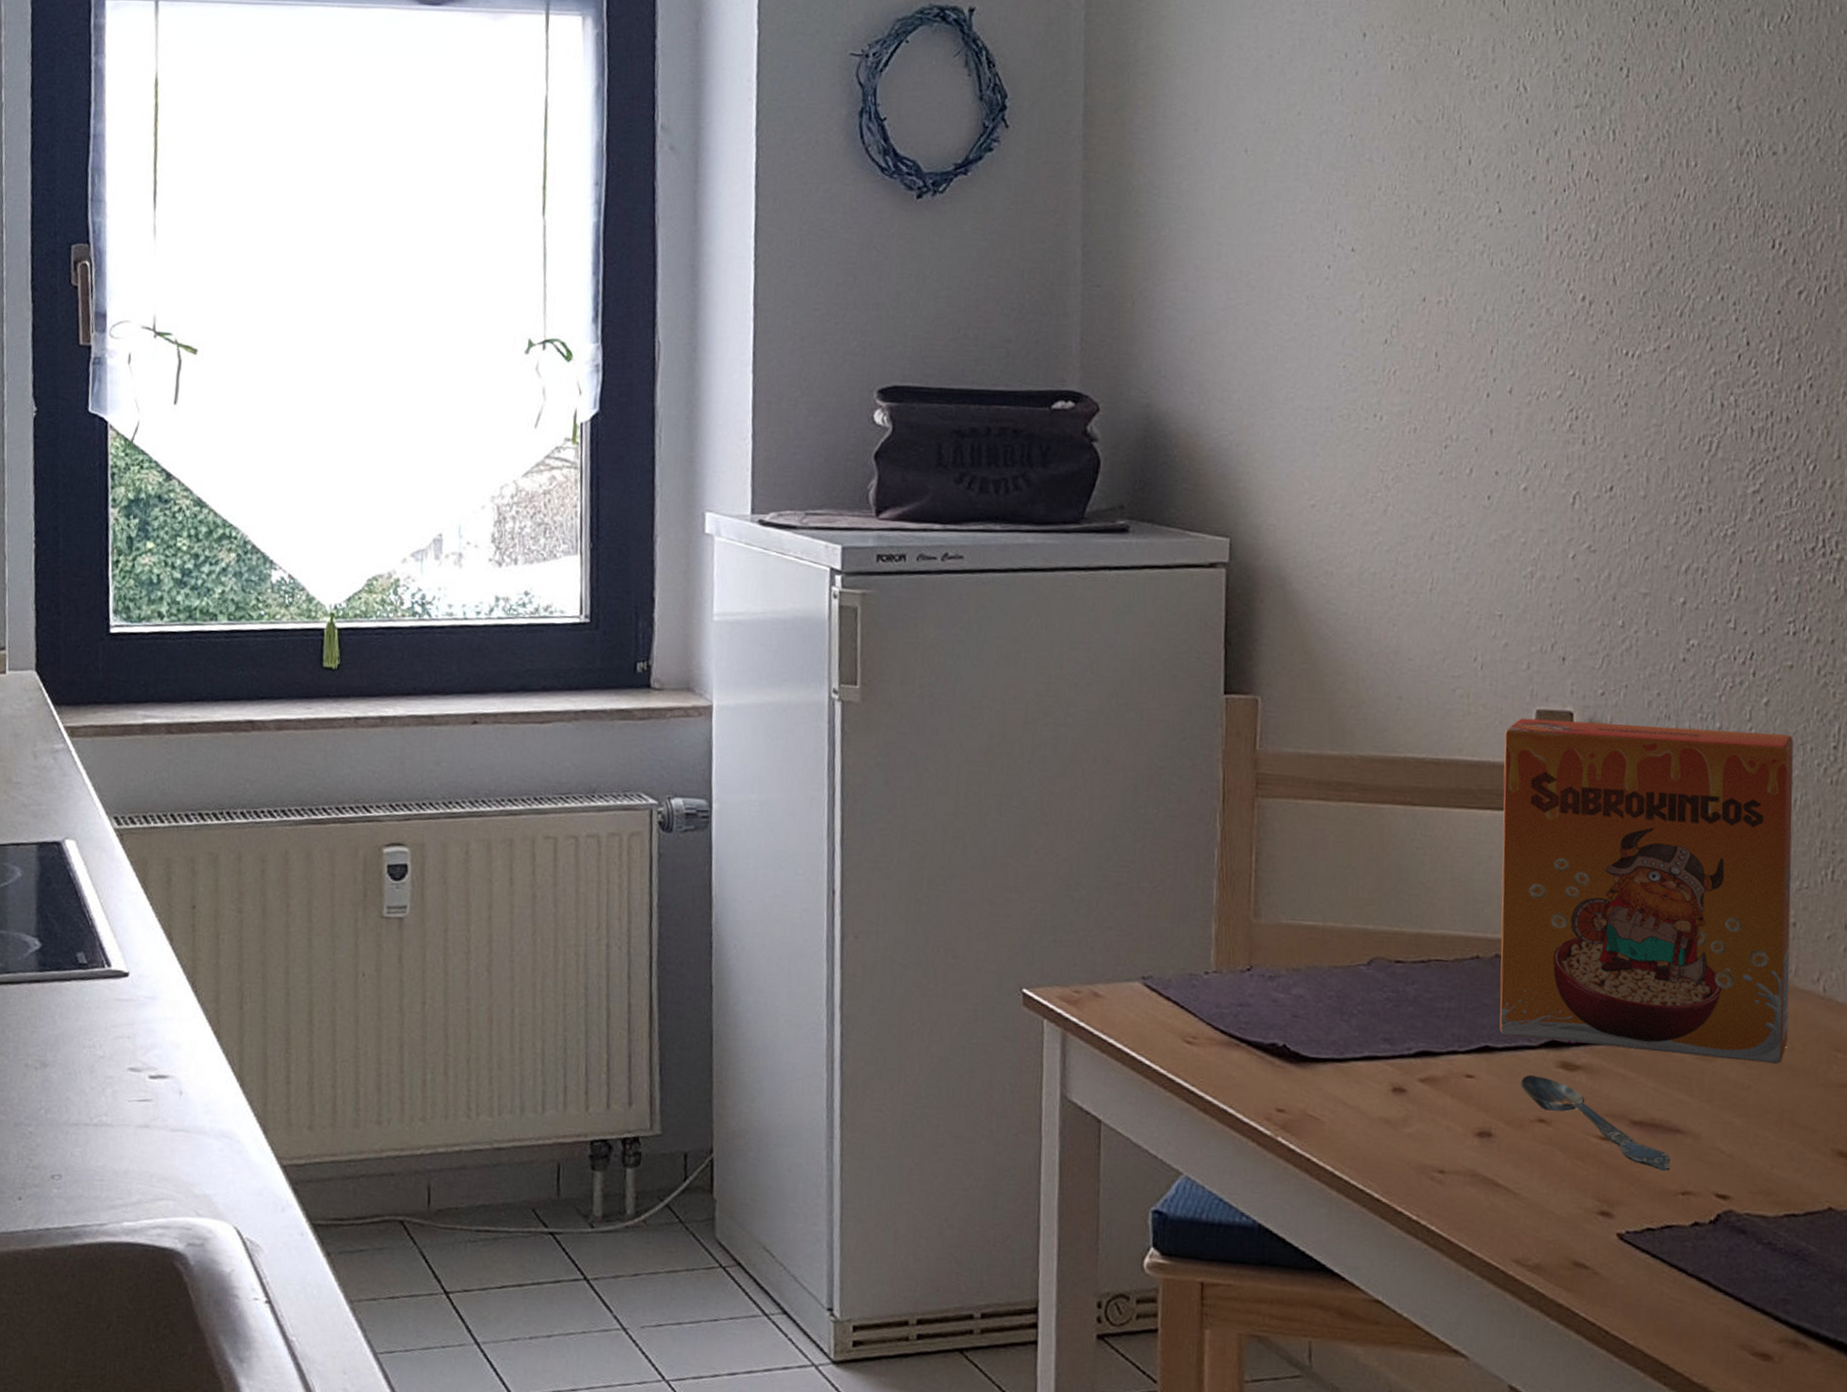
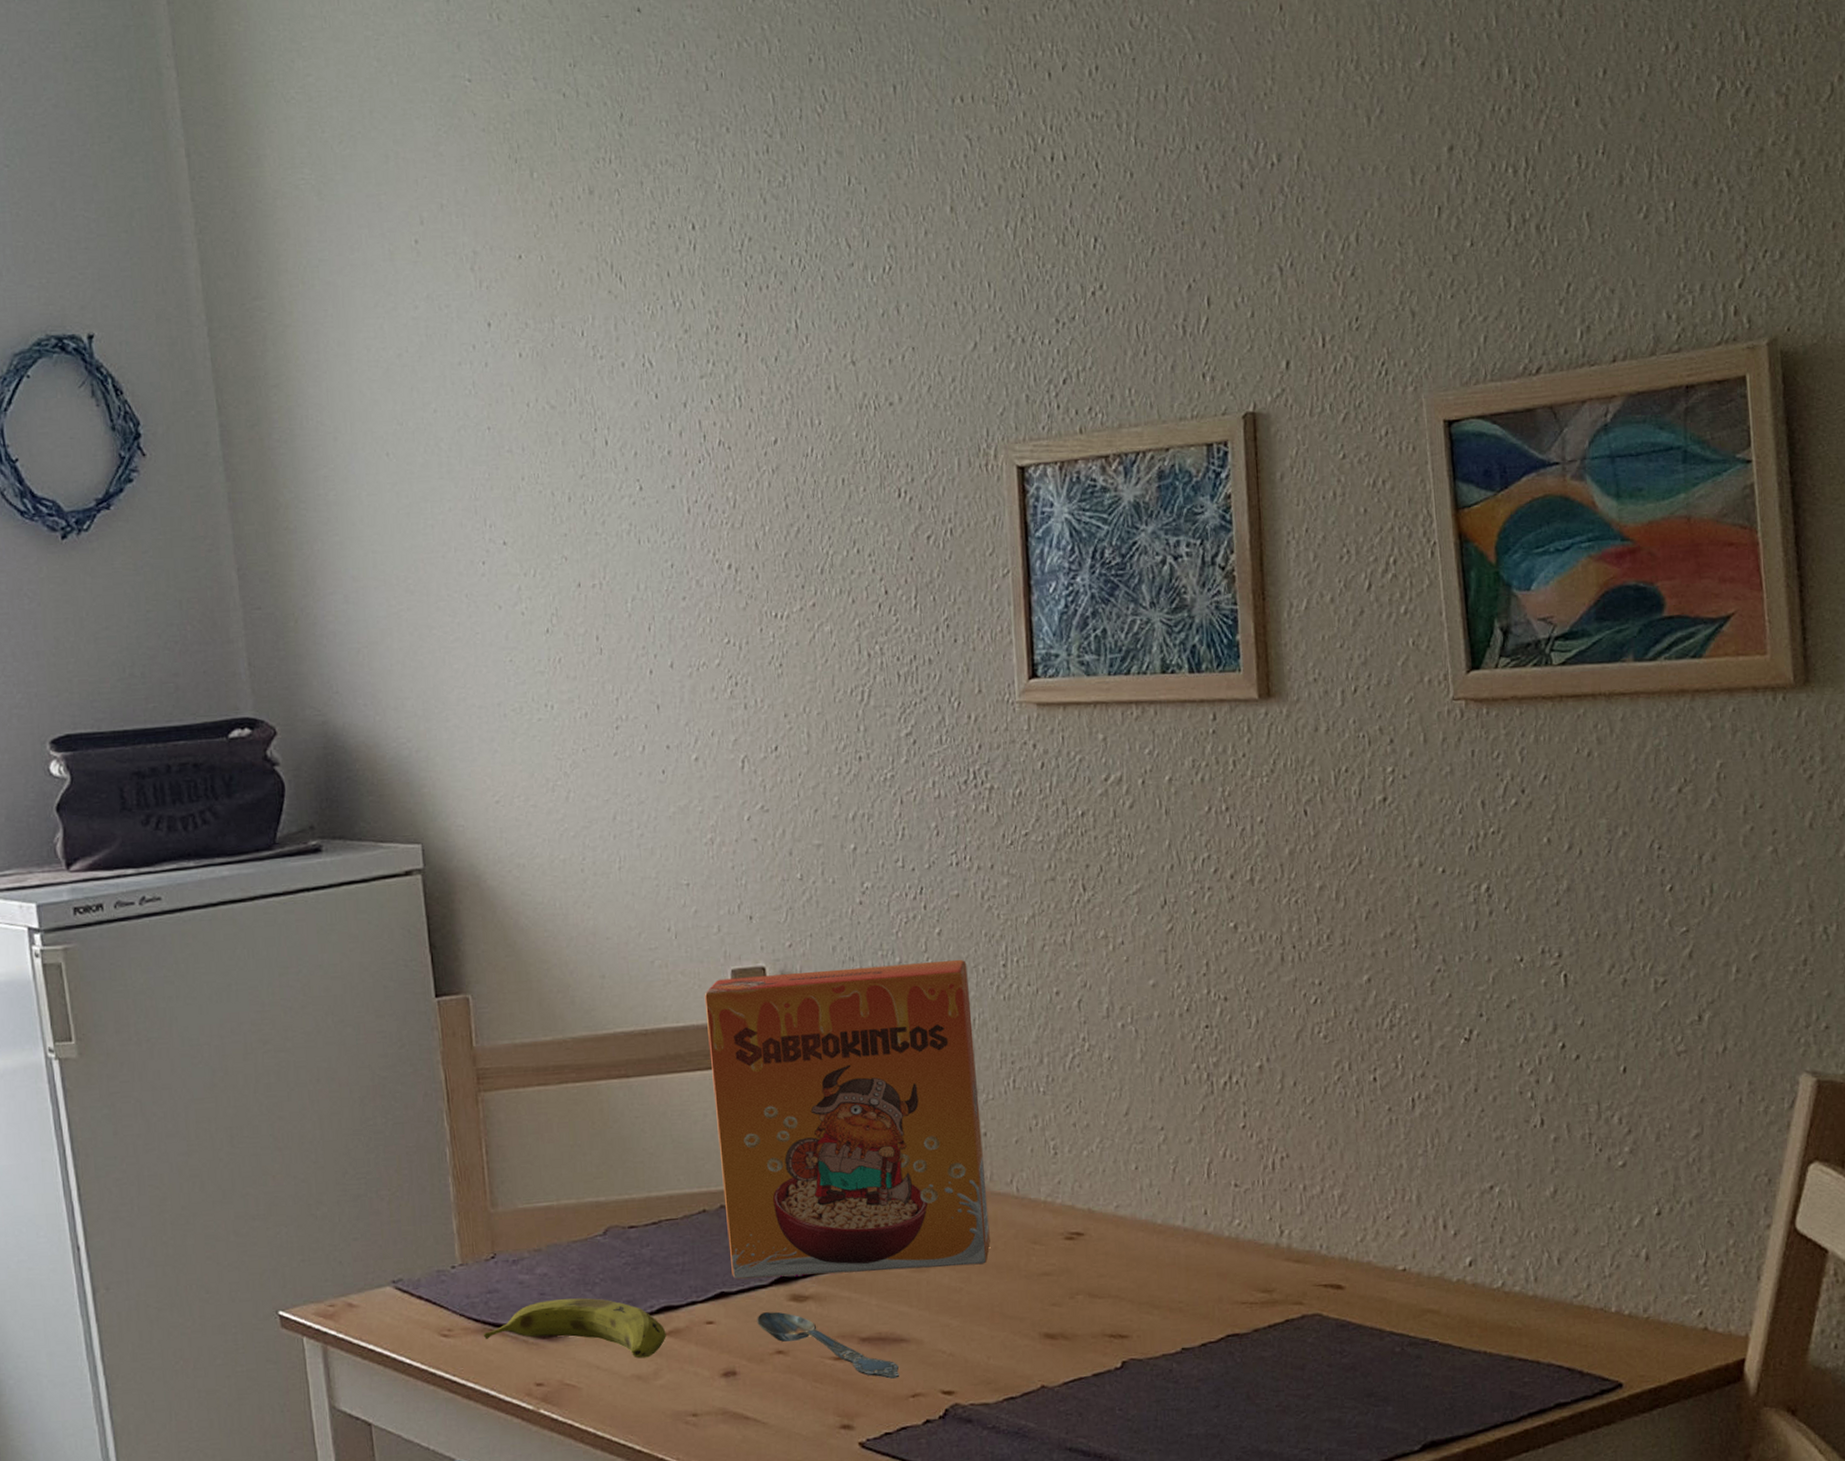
fruit: none [1228,1023,1421,1102] -> present [483,1298,666,1359]

